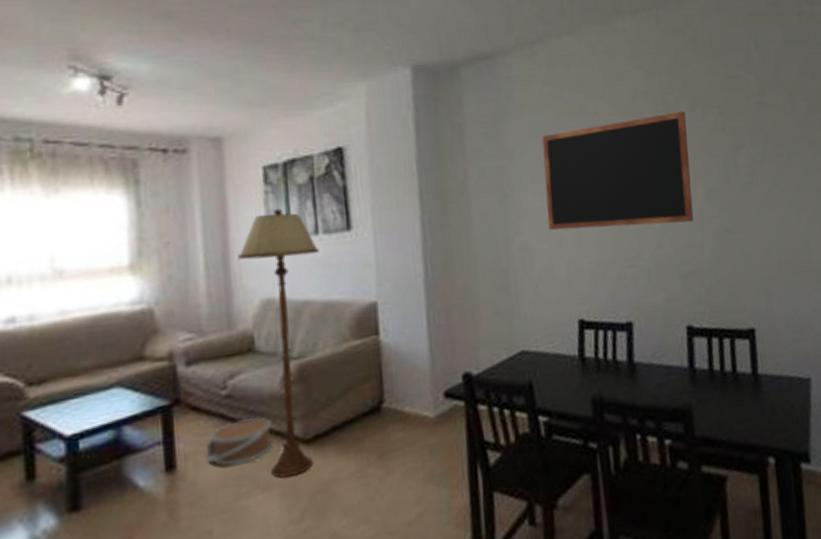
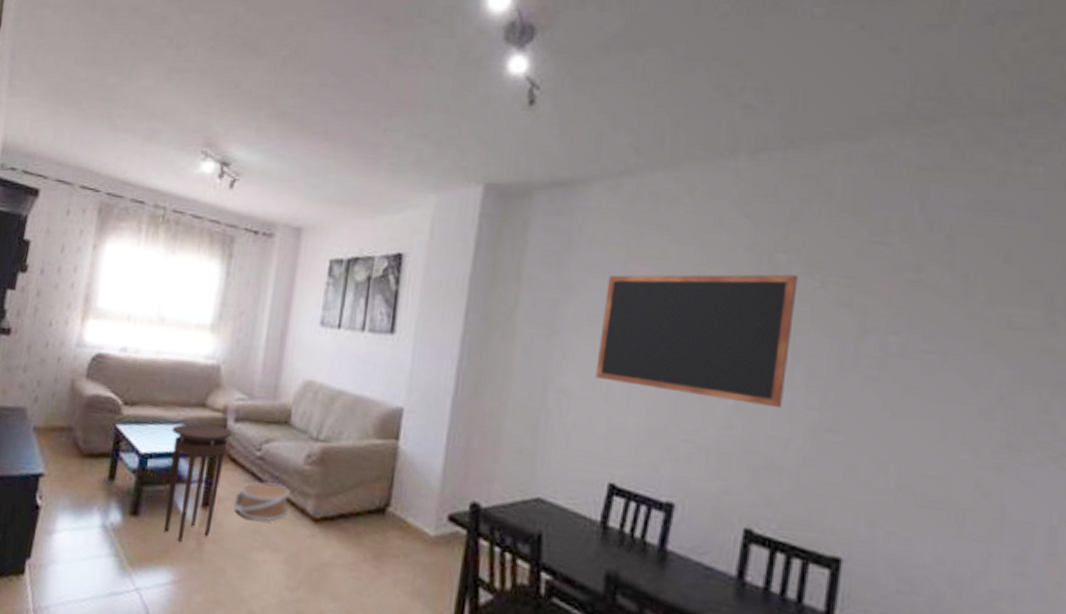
stool: none [103,375,187,520] -> present [164,423,233,542]
floor lamp: present [238,208,320,478] -> none [281,300,363,548]

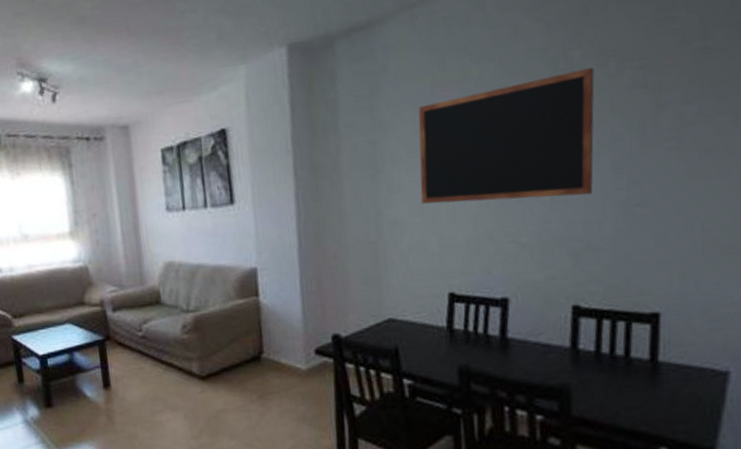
stool: present [164,423,233,542] -> none [60,318,116,420]
basket: present [233,482,291,522] -> none [130,355,177,389]

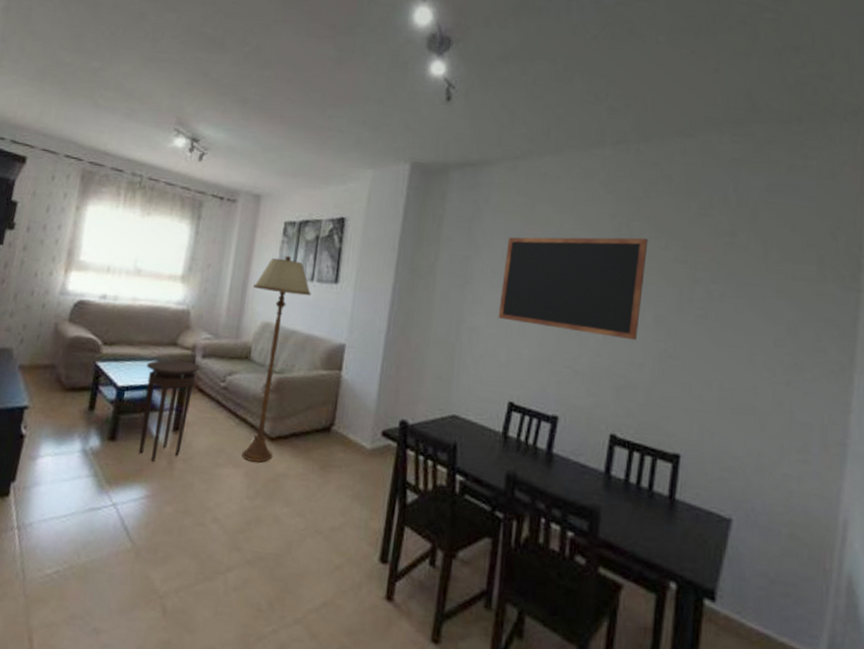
stool: none [60,318,116,420] -> present [139,359,201,462]
floor lamp: none [145,185,209,403] -> present [242,255,312,463]

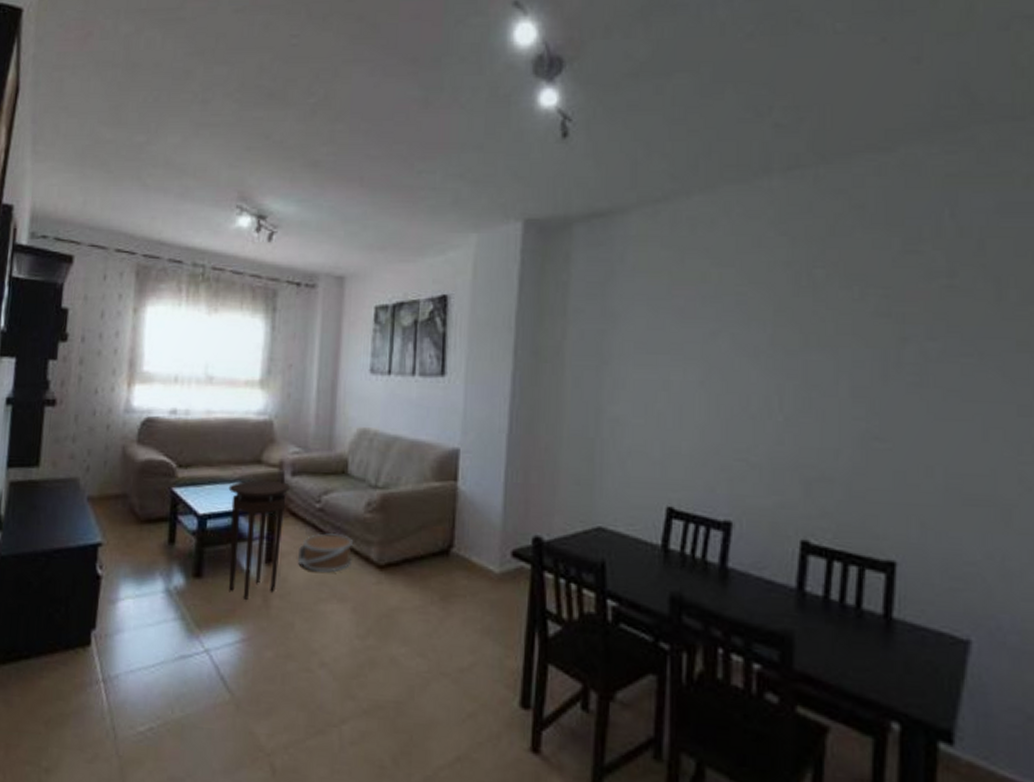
basket: none [200,408,251,442] -> present [297,533,354,573]
floor lamp: present [242,255,312,463] -> none [344,346,414,595]
chalkboard: present [498,237,648,341] -> none [646,289,837,421]

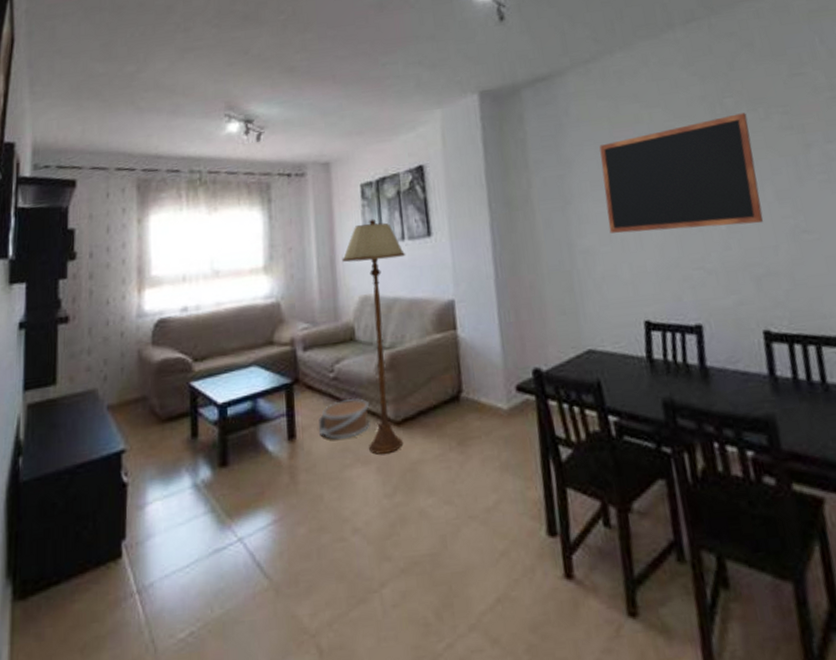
stool: present [228,480,291,600] -> none [244,358,304,480]
floor lamp: none [344,346,414,595] -> present [342,218,406,455]
chalkboard: none [646,289,837,421] -> present [599,113,764,234]

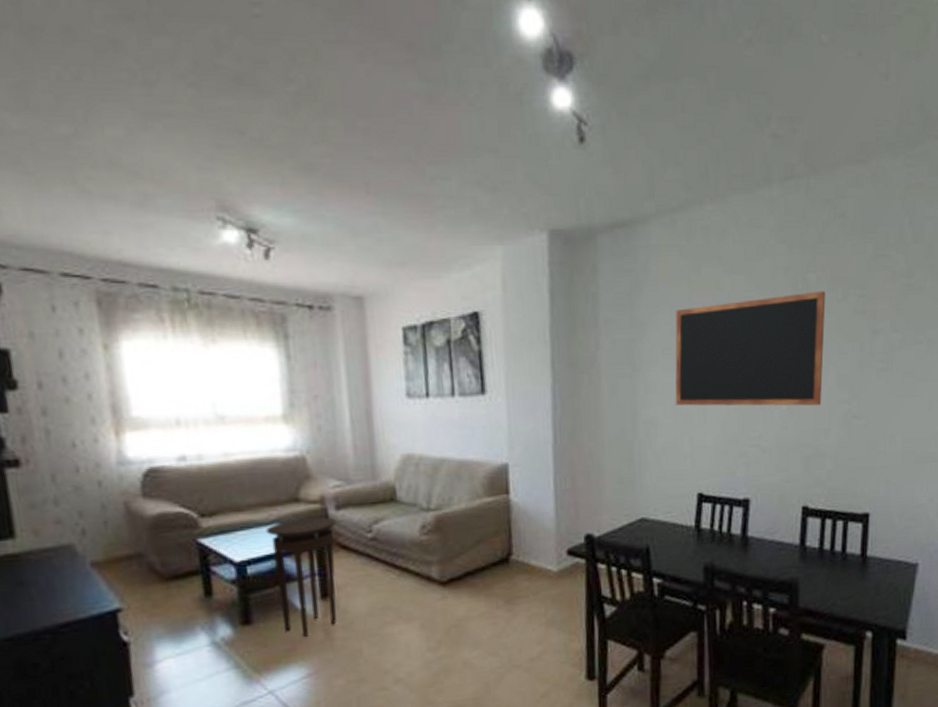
stool: none [244,358,304,480] -> present [265,517,337,637]
basket: present [318,398,370,440] -> none [355,559,413,599]
floor lamp: present [342,218,406,455] -> none [380,369,456,612]

